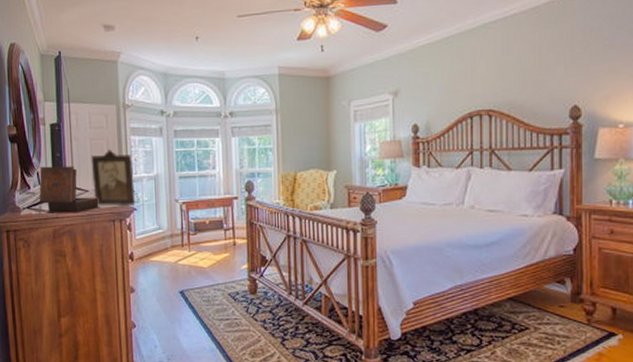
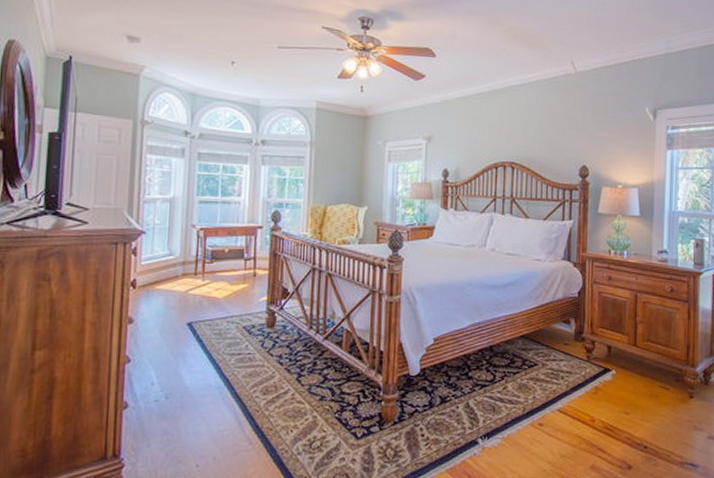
jewelry box: present [39,166,102,214] -> none [24,178,103,234]
photo frame: present [91,150,140,206] -> none [95,167,151,228]

